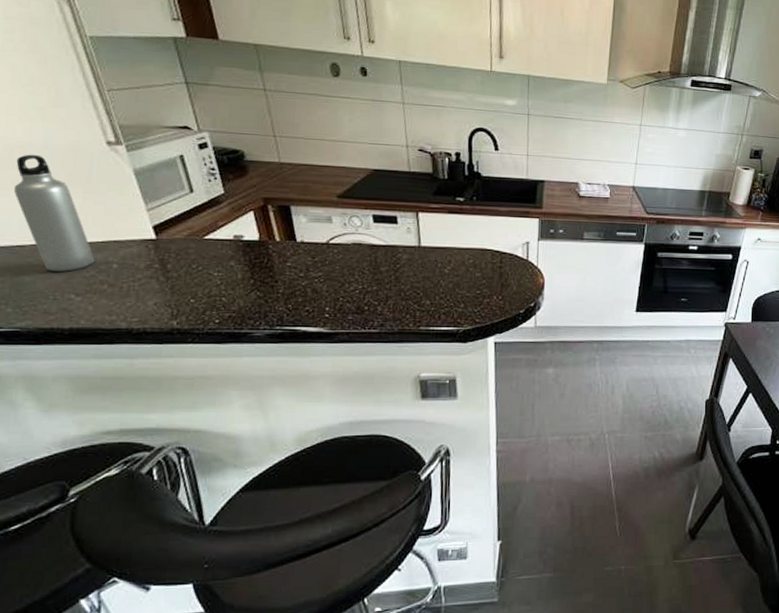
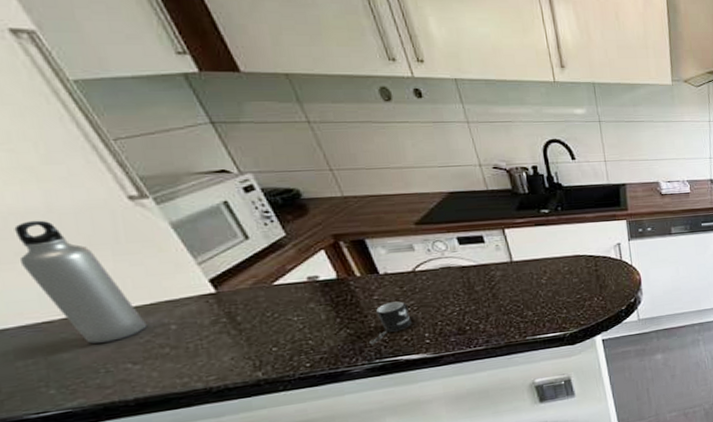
mug: none [275,271,316,312] -> present [370,301,412,346]

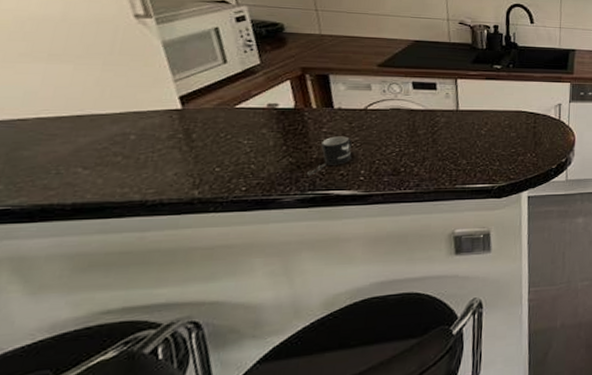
water bottle: present [14,220,148,344] -> none [20,26,110,144]

